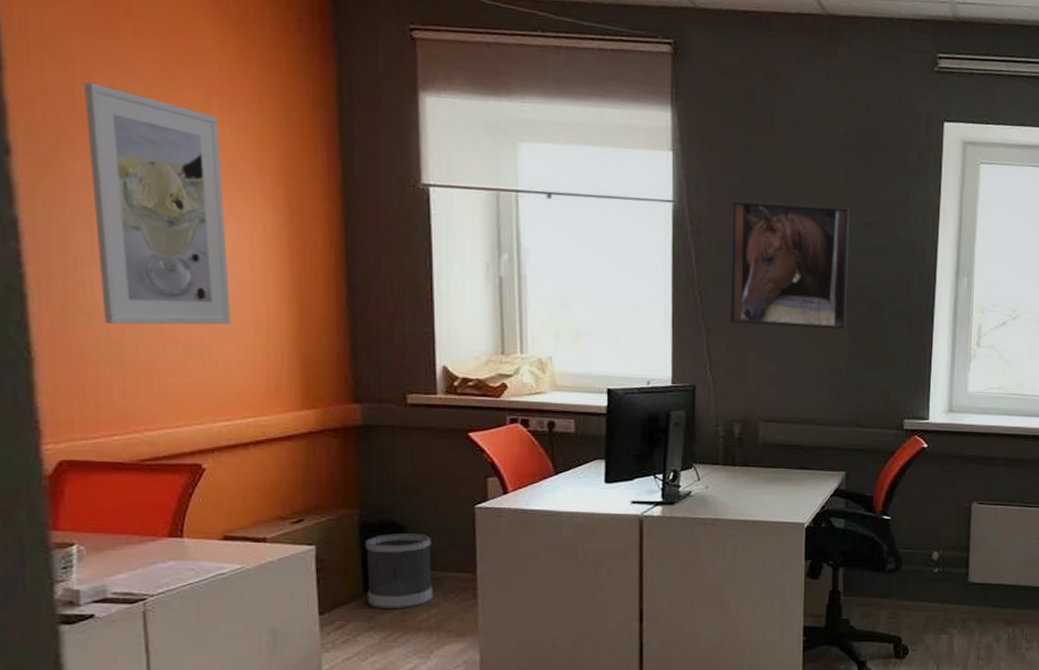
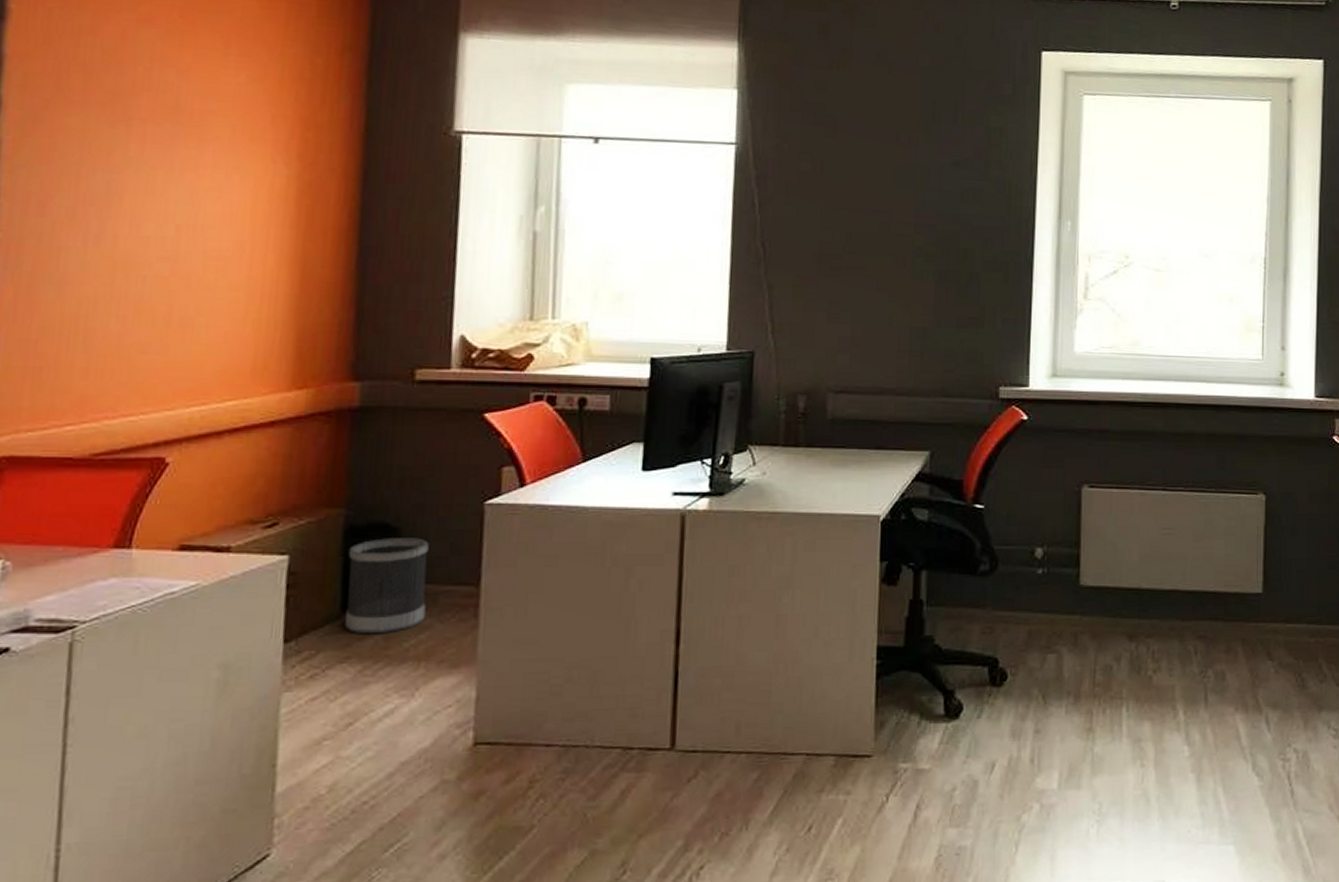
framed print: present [85,82,231,325] -> none [75,32,234,295]
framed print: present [729,200,850,330] -> none [796,140,936,284]

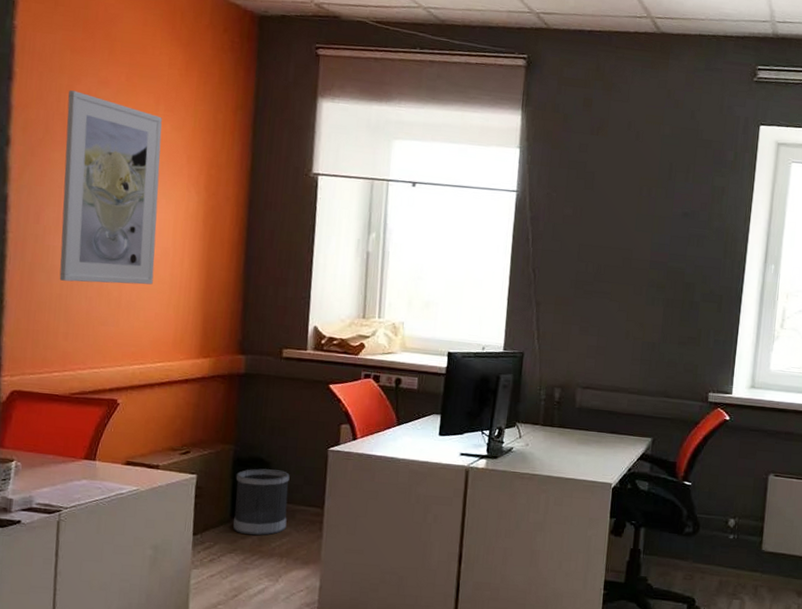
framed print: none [75,32,234,295] -> present [59,90,162,285]

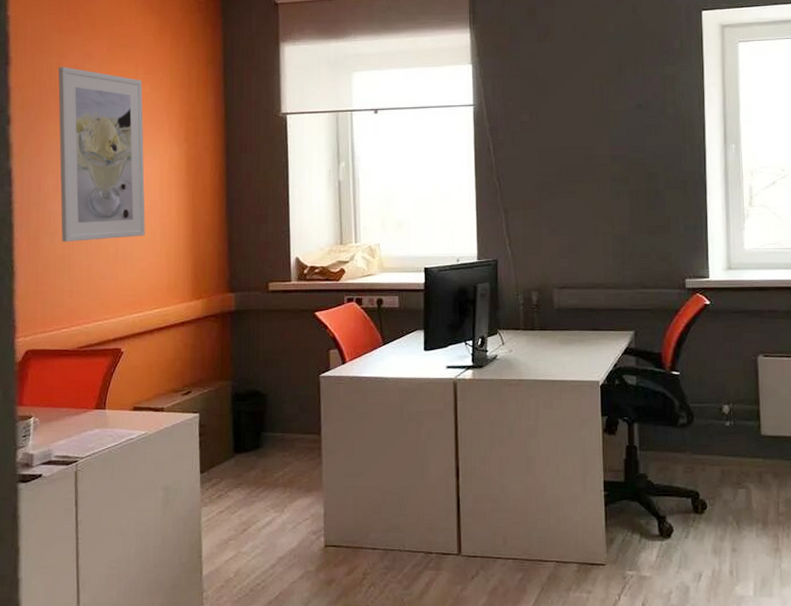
wastebasket: present [233,468,290,536] -> none [235,401,287,468]

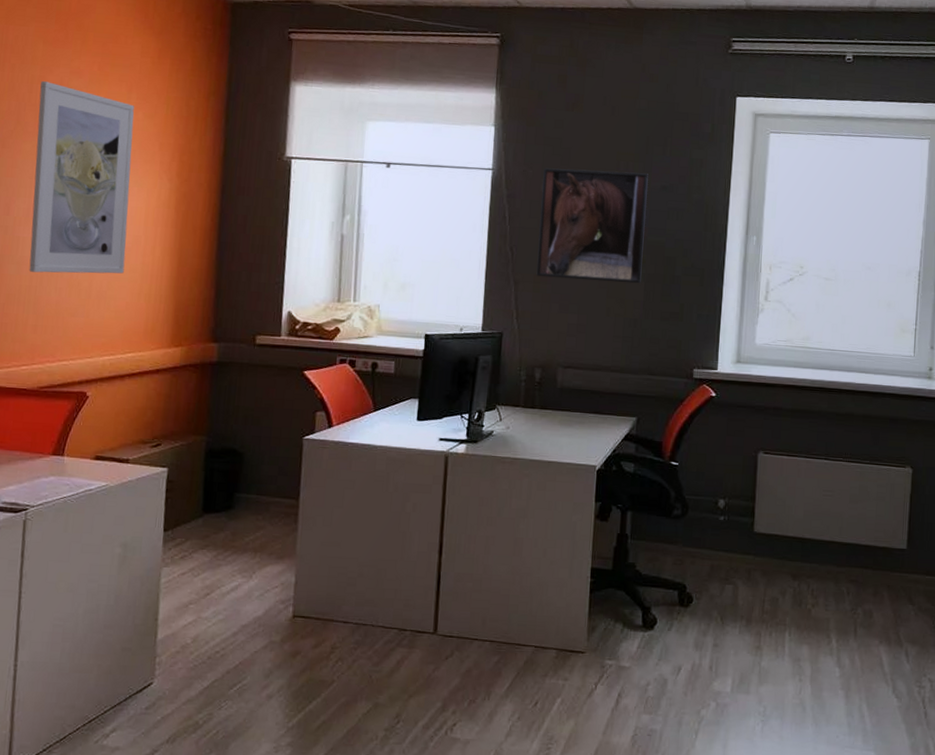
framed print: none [522,94,626,203] -> present [536,167,648,284]

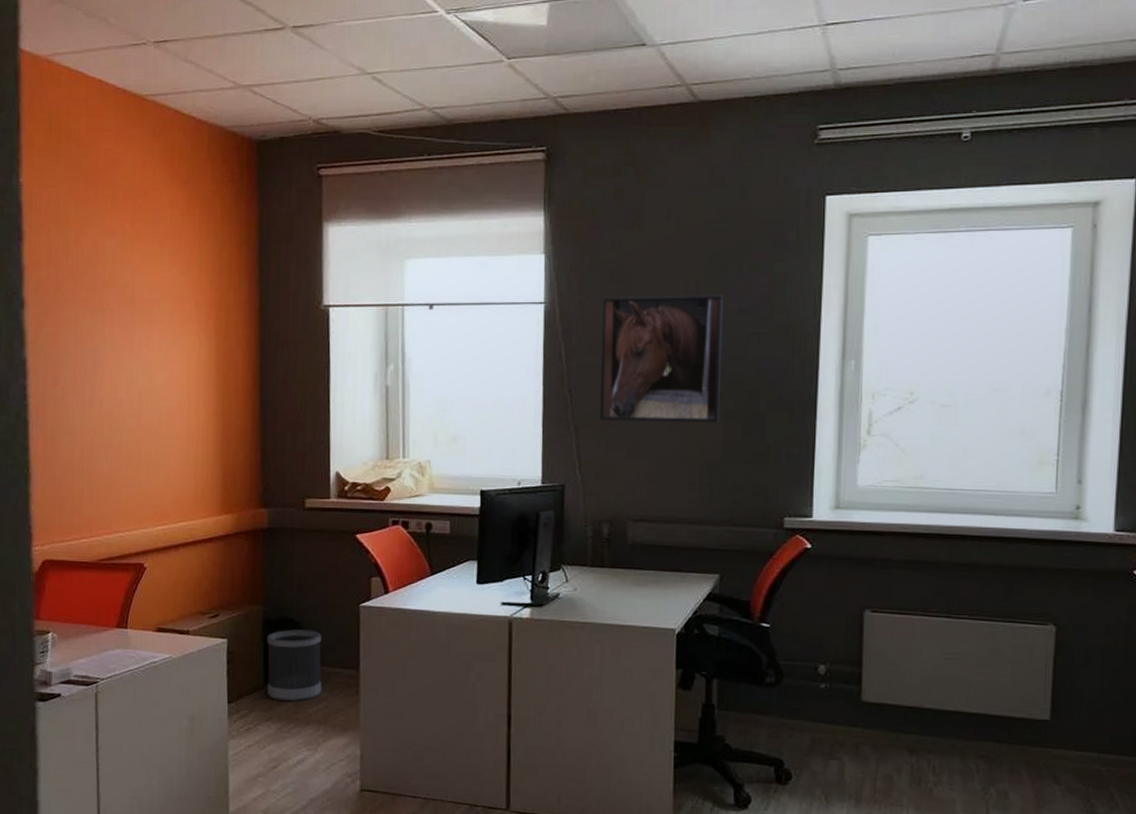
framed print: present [29,81,135,274] -> none [76,244,171,443]
wastebasket: none [205,460,264,530] -> present [266,629,322,702]

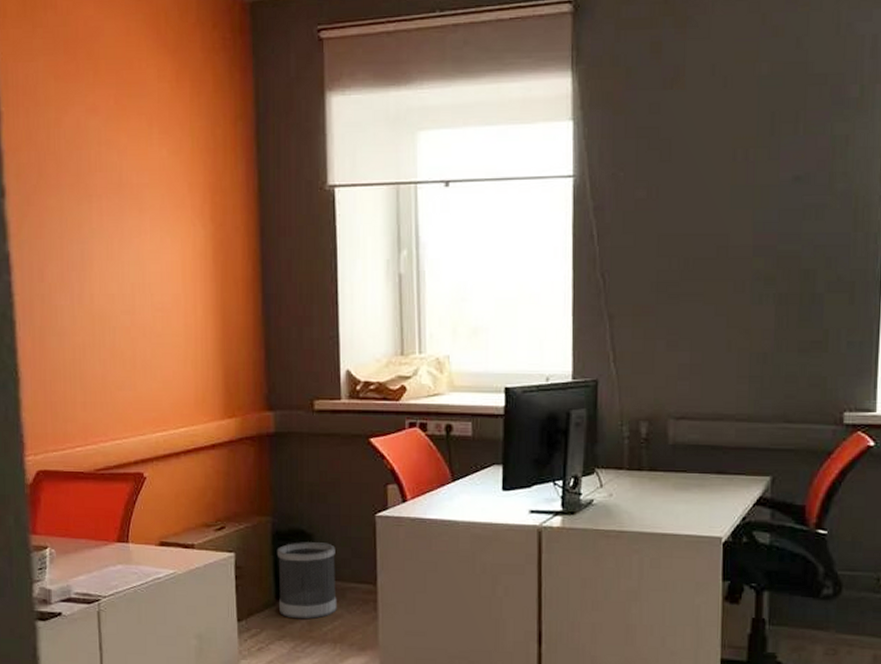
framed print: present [599,295,723,423] -> none [635,162,775,308]

